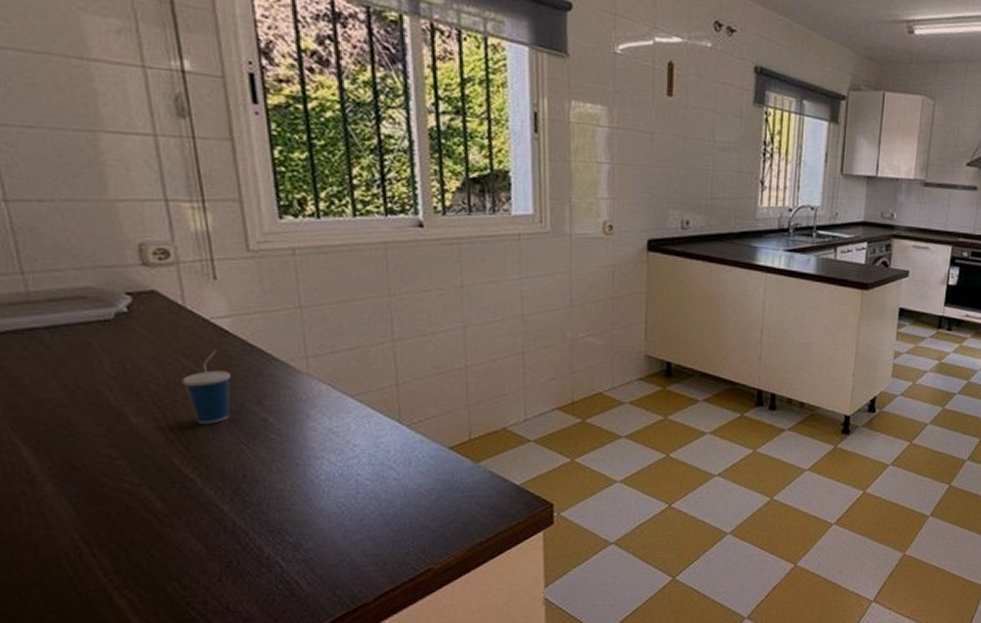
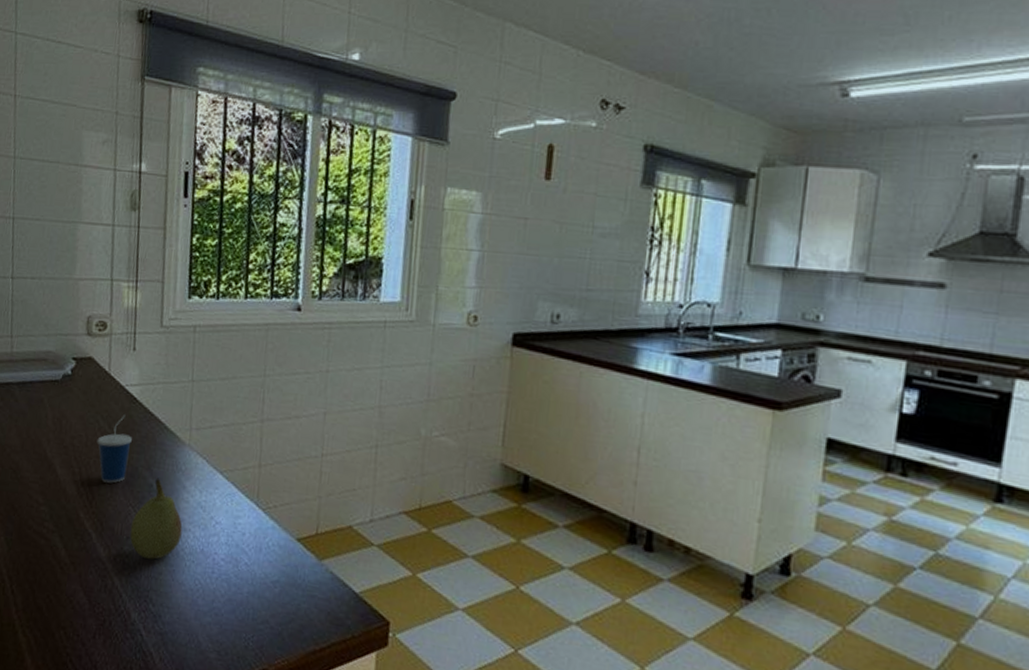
fruit: none [246,411,314,492] -> present [130,478,183,560]

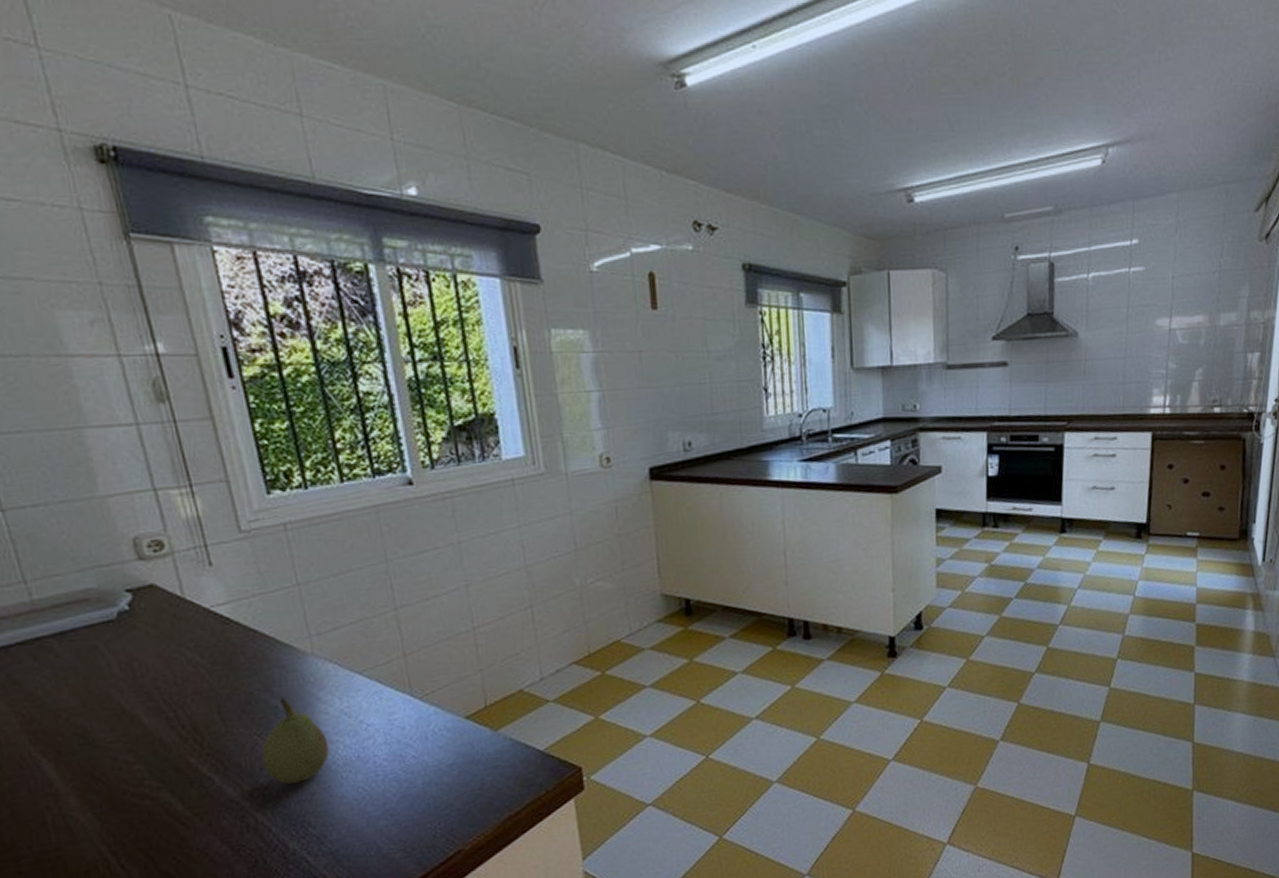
cup: present [97,415,132,483] -> none [189,639,240,719]

